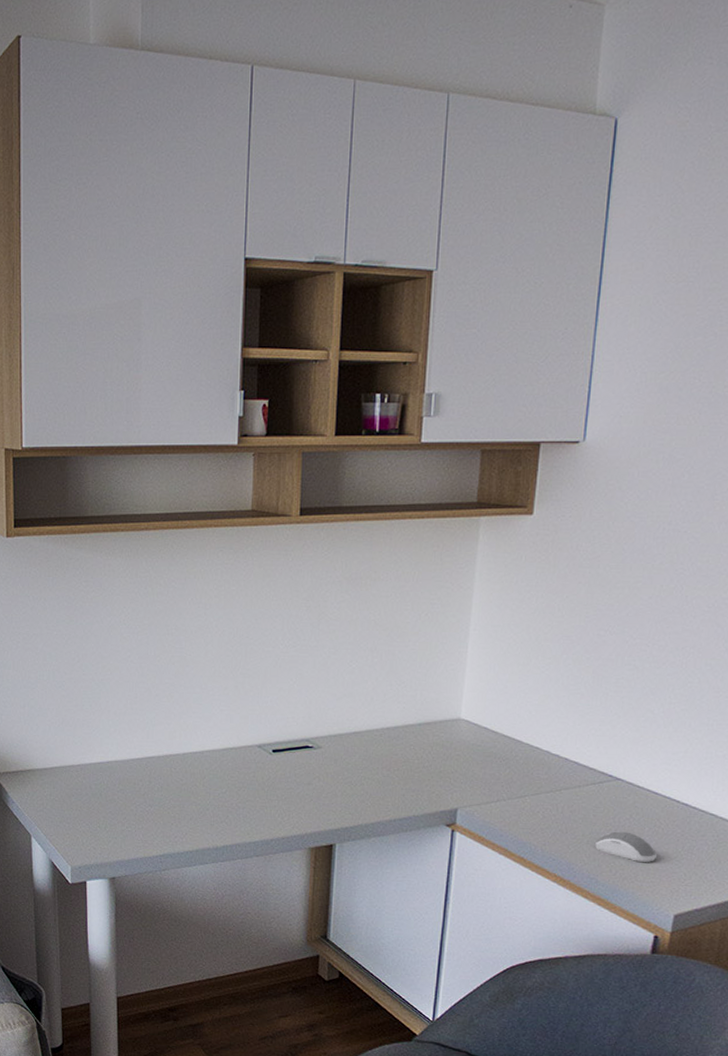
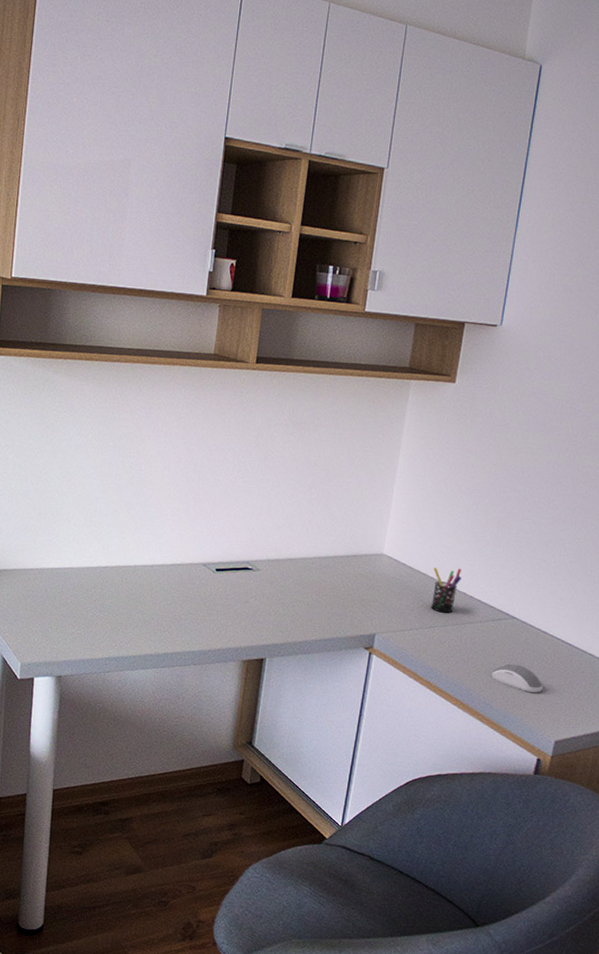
pen holder: none [519,727,554,780] -> present [430,567,462,614]

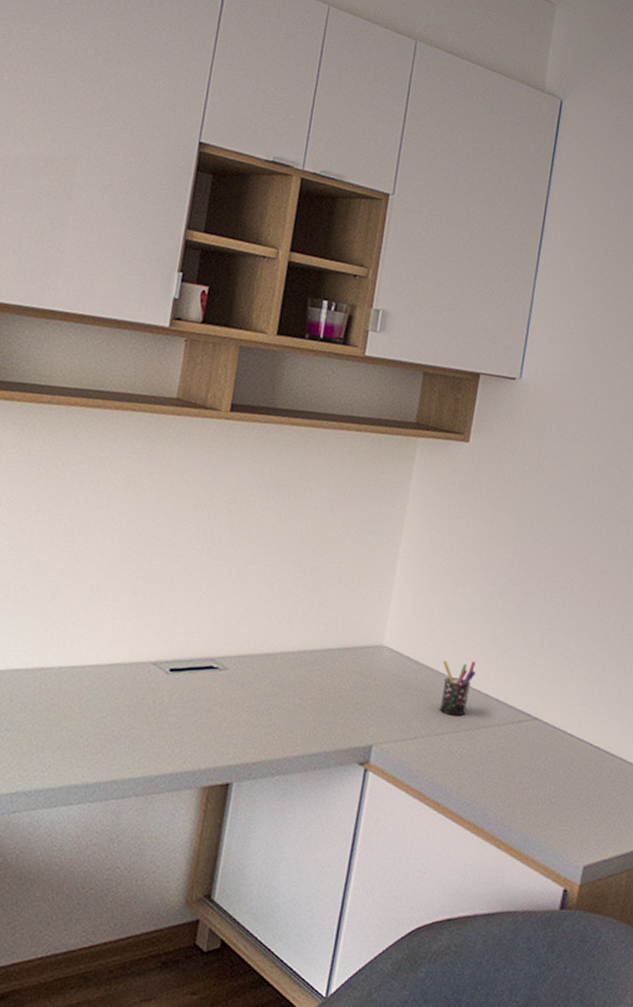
computer mouse: present [492,663,543,693] -> none [511,774,569,809]

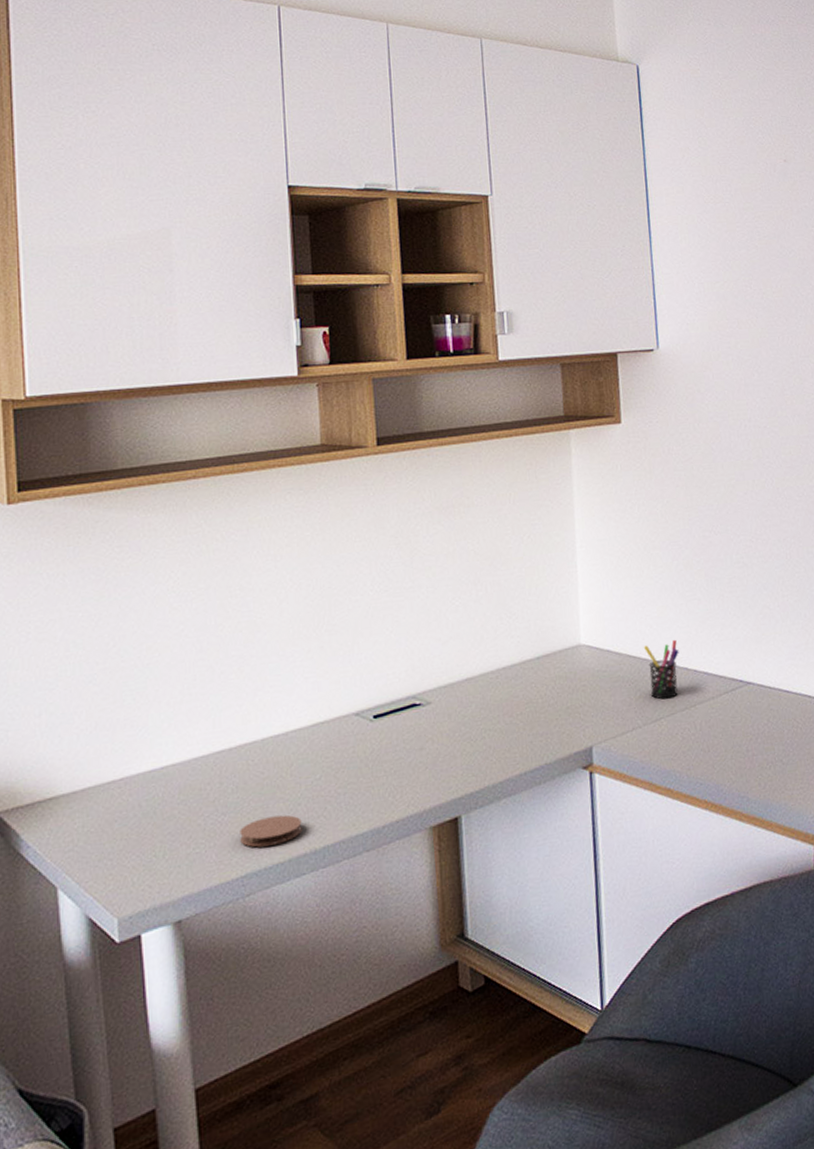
coaster: none [17,742,80,771] -> present [240,815,302,848]

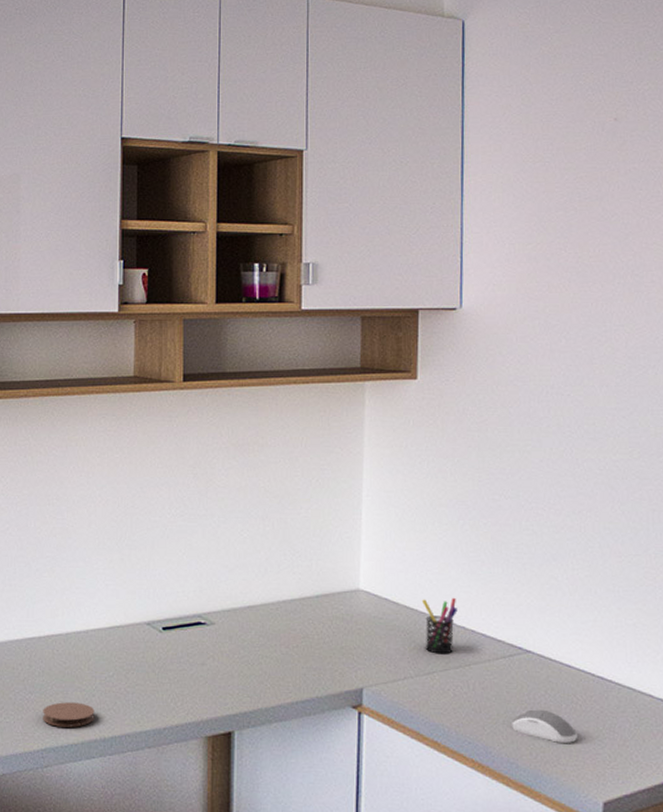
computer mouse: none [739,738,801,769] -> present [512,709,577,743]

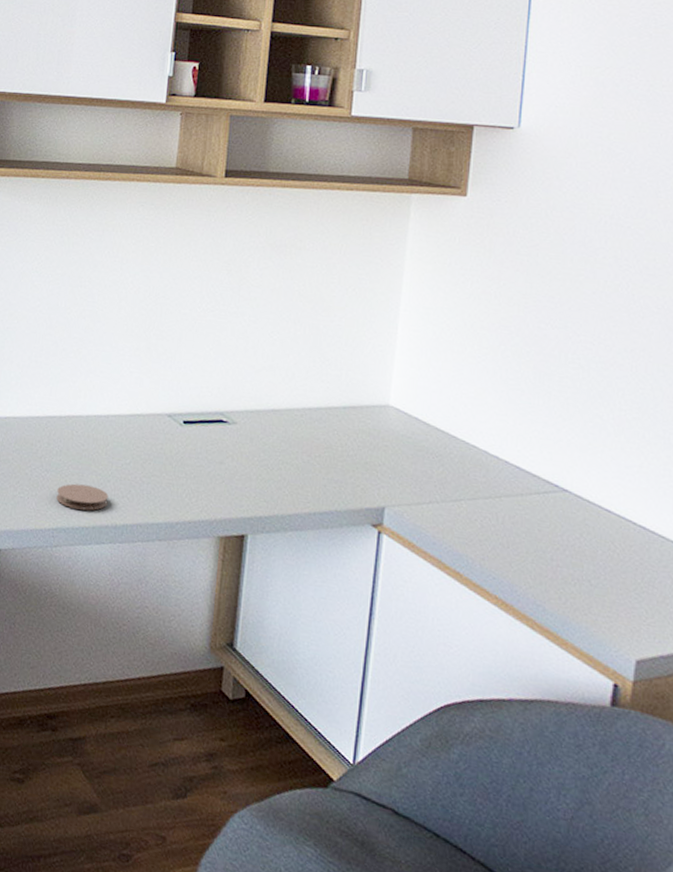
pen holder: present [421,597,458,654] -> none [453,423,492,483]
computer mouse: present [512,709,577,743] -> none [541,551,612,593]

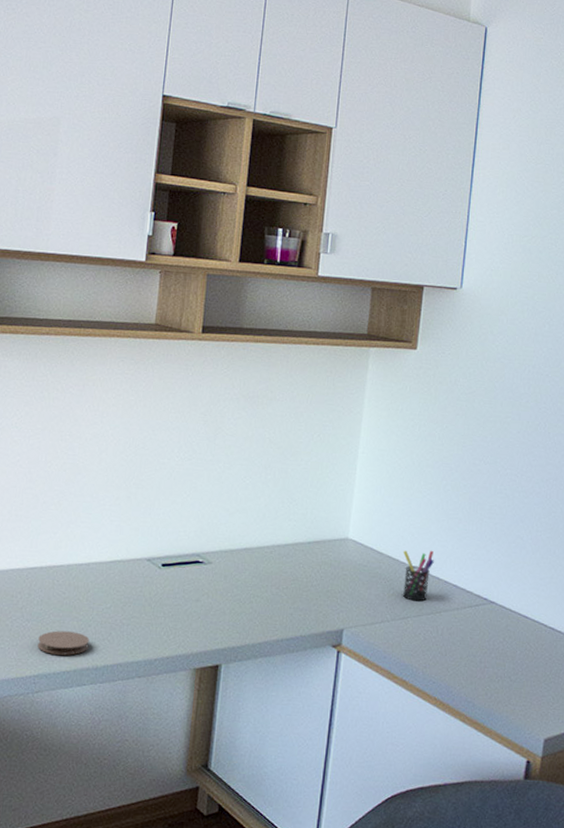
pen holder: none [453,423,492,483] -> present [402,550,434,602]

